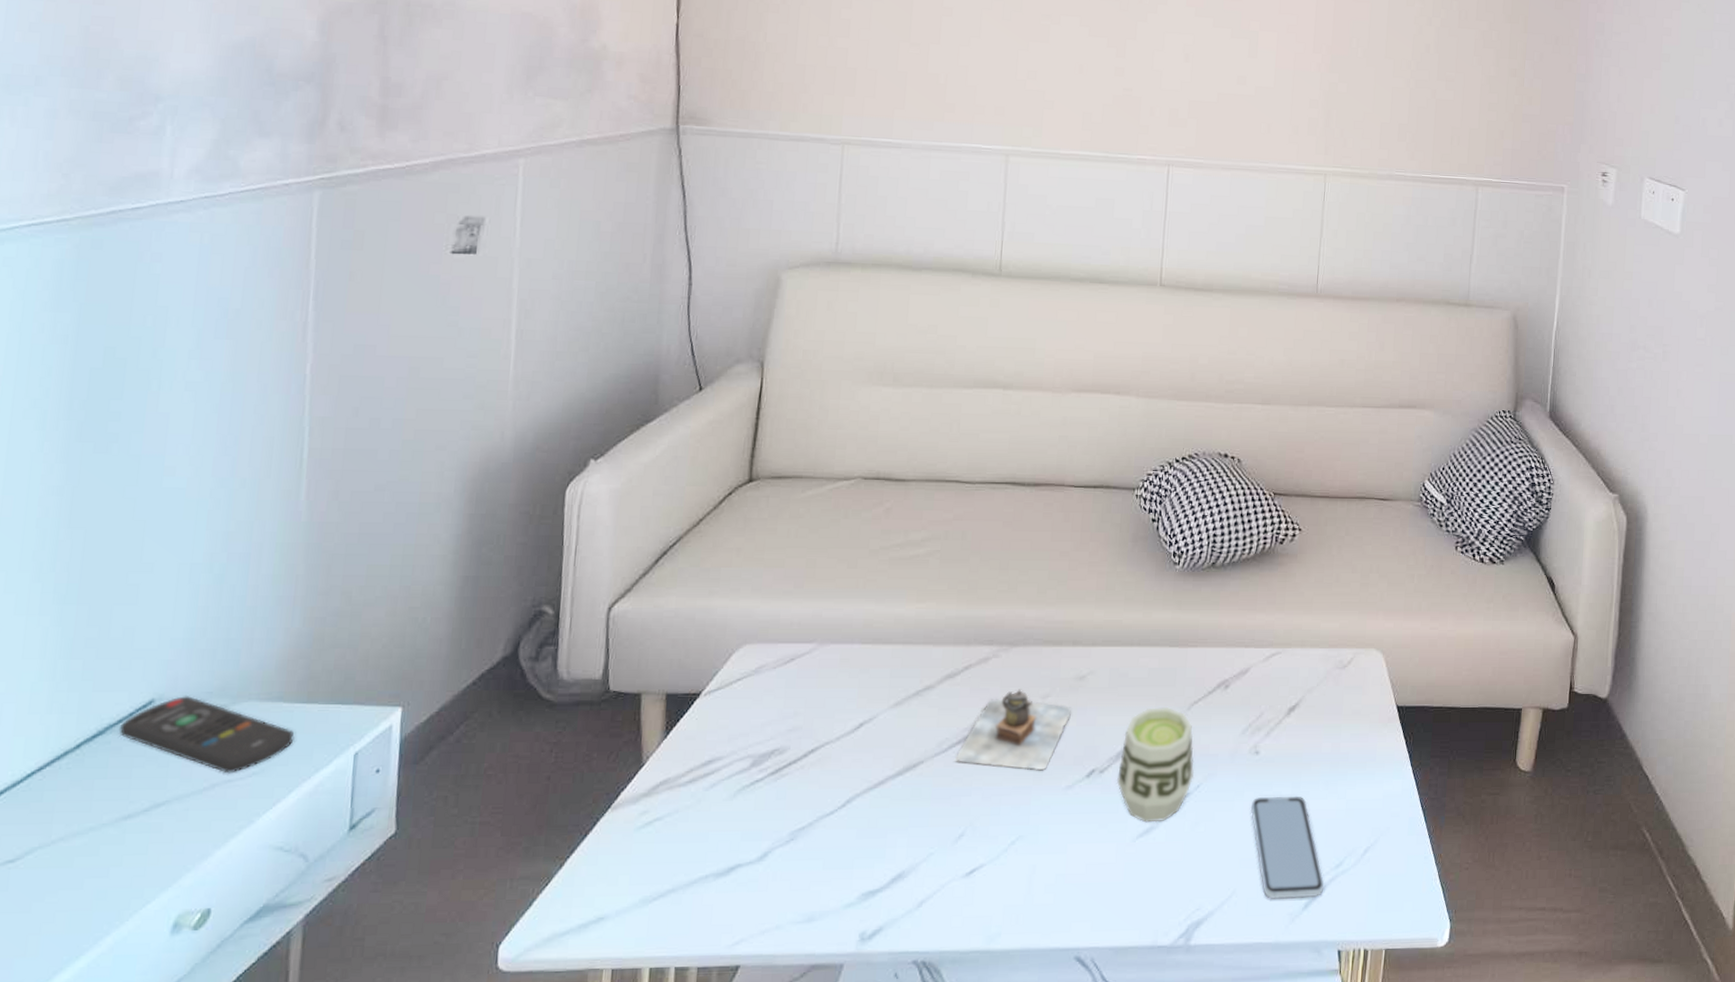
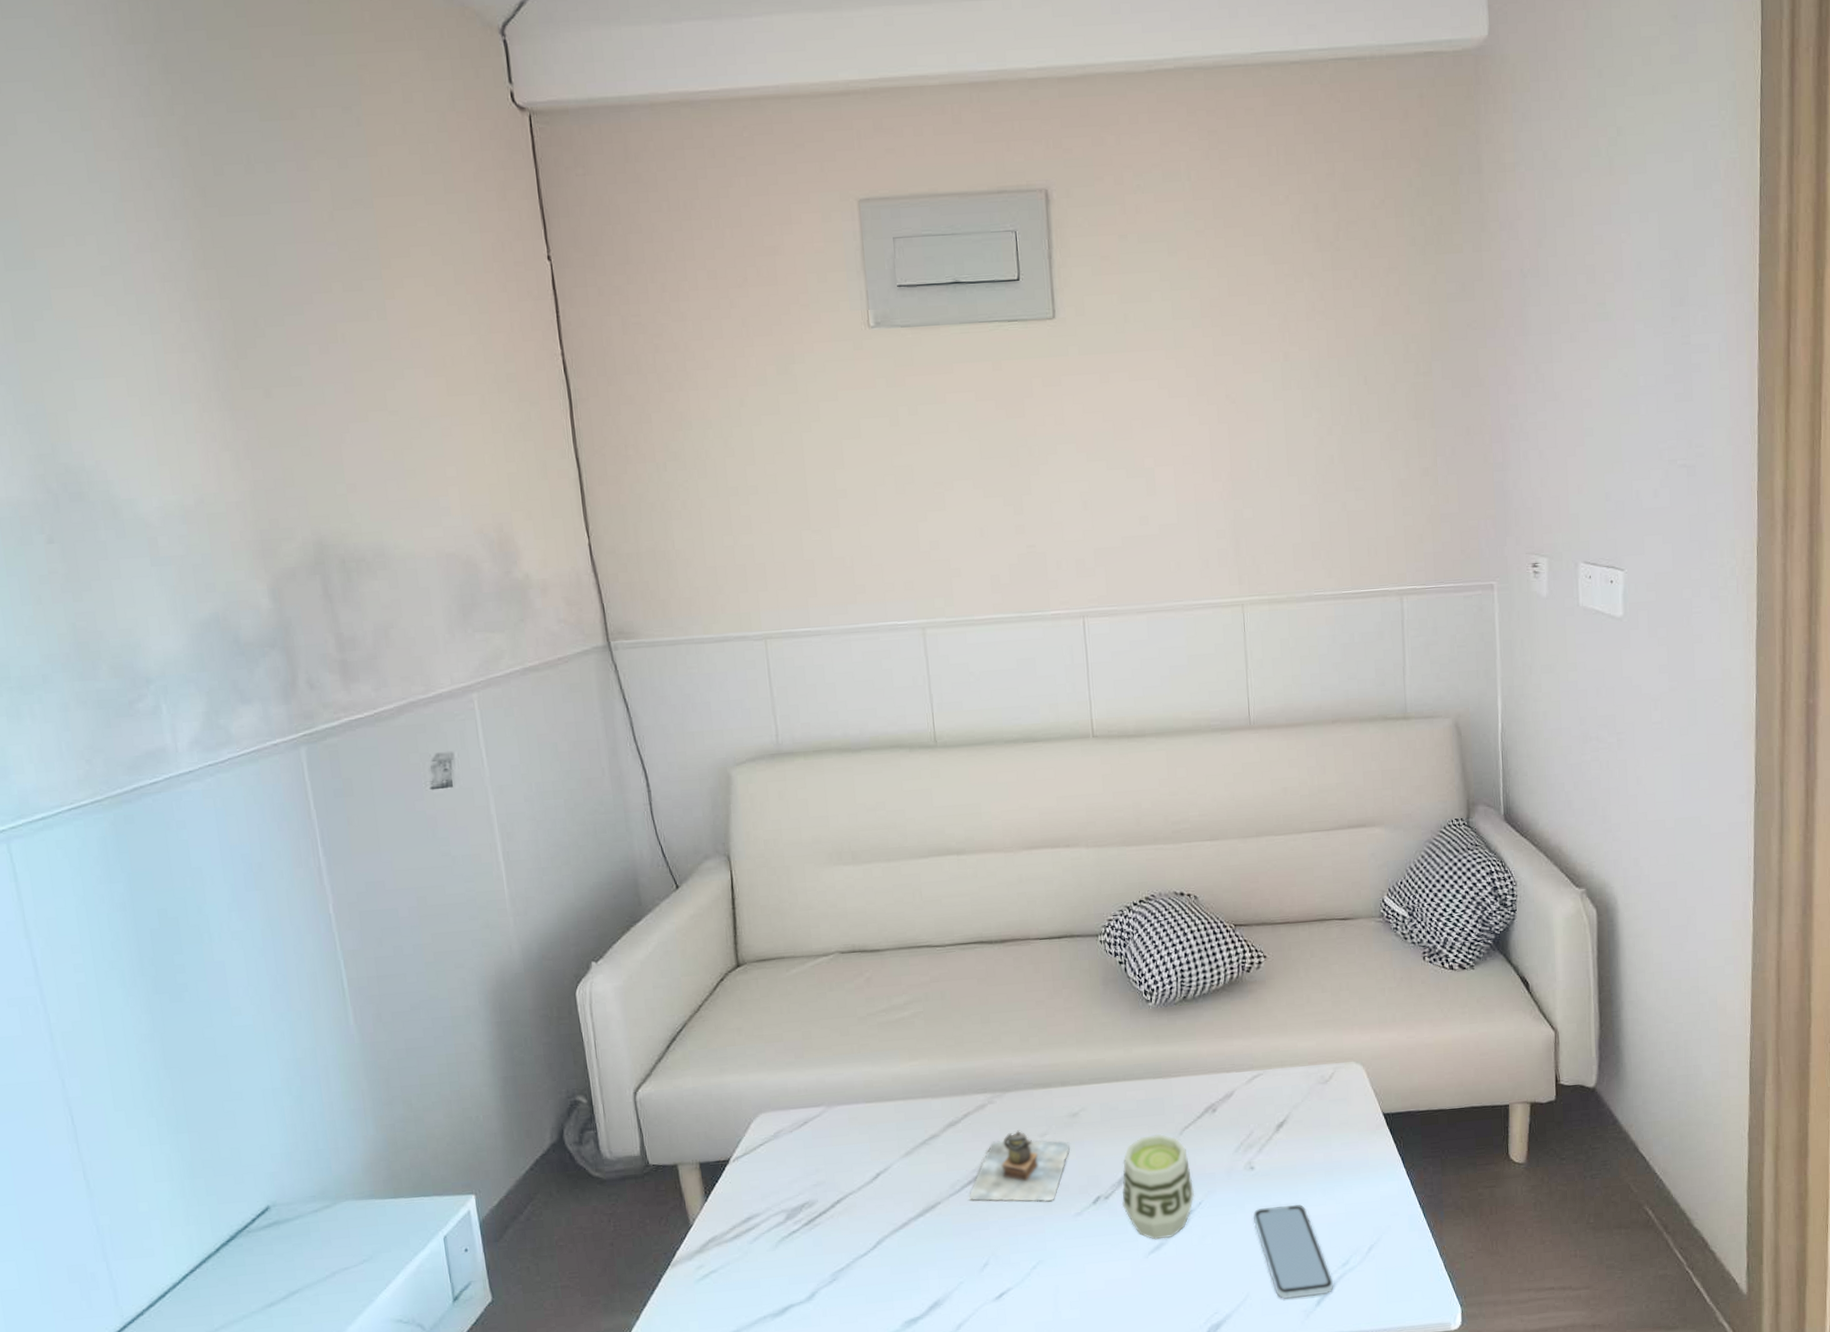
remote control: present [118,695,295,774] -> none [246,1200,391,1263]

